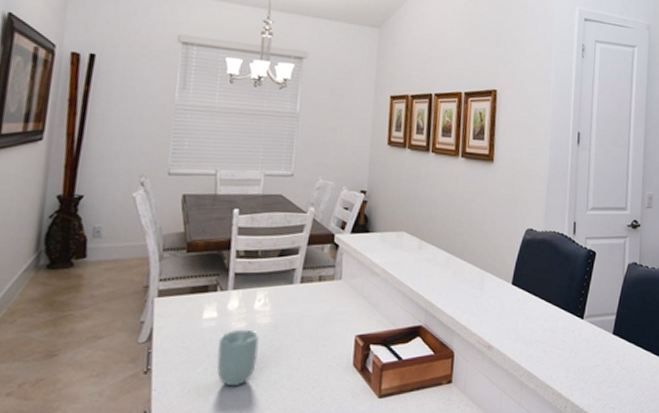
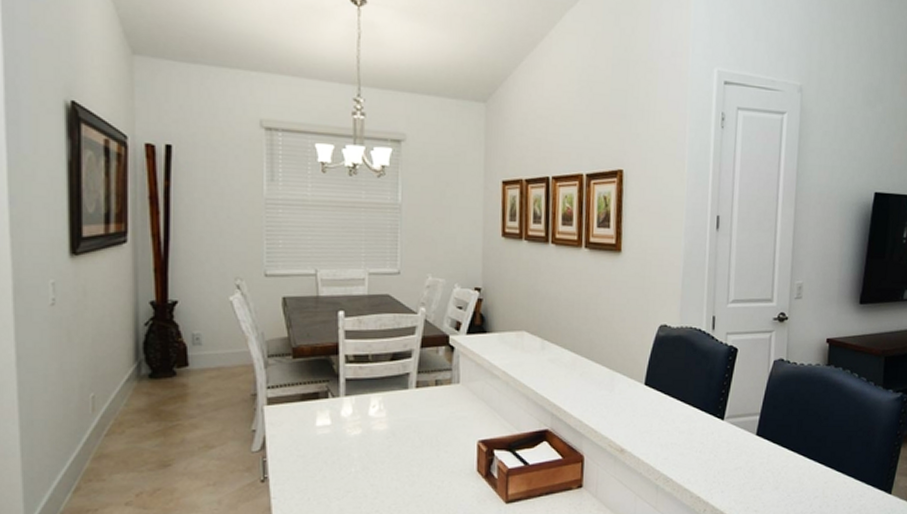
cup: present [216,329,260,387] -> none [333,436,377,494]

